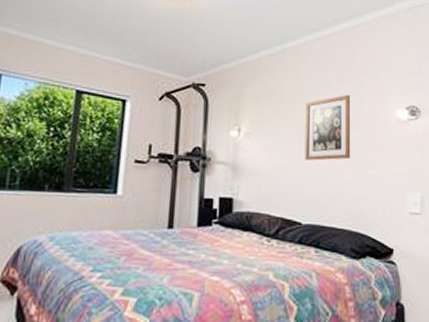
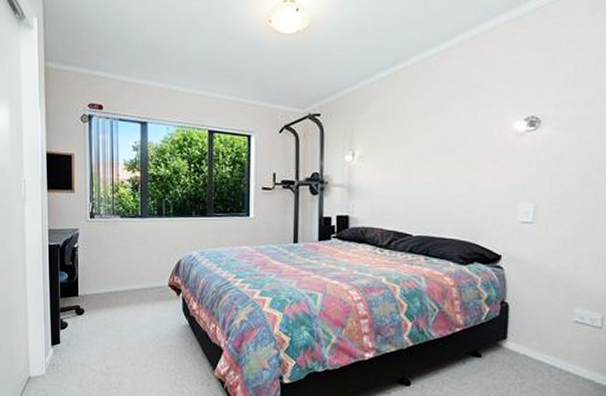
wall art: present [305,94,351,161] -> none [416,111,464,178]

